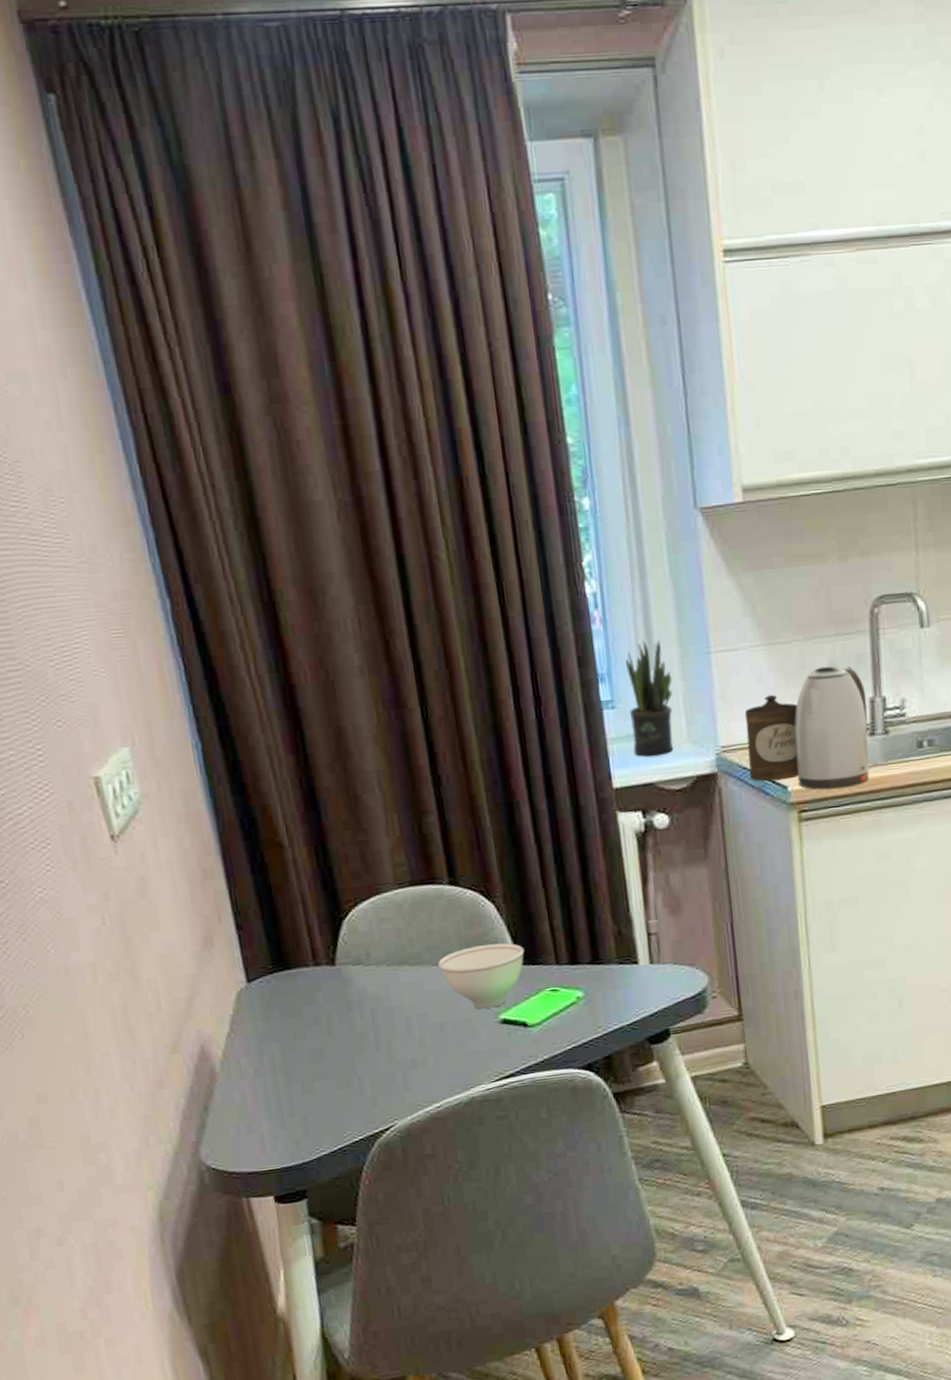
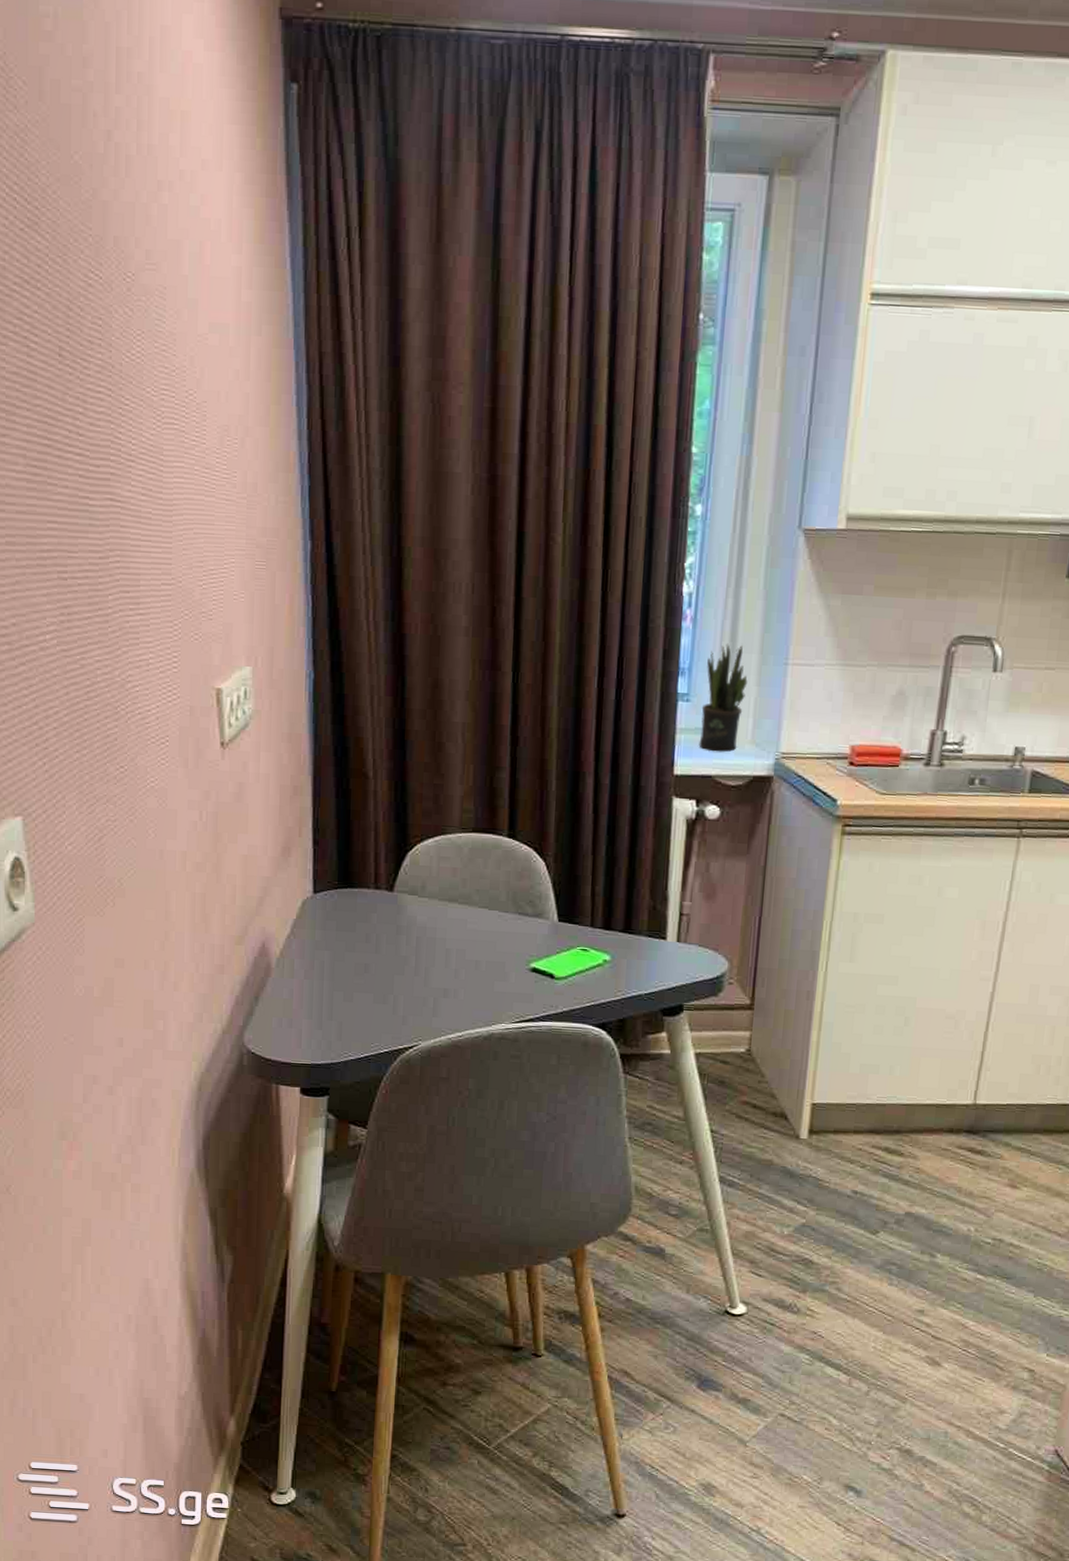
bowl: present [437,943,525,1009] -> none [483,896,564,956]
canister: present [744,694,799,781] -> none [804,711,861,794]
kettle: present [794,665,870,791] -> none [847,693,929,811]

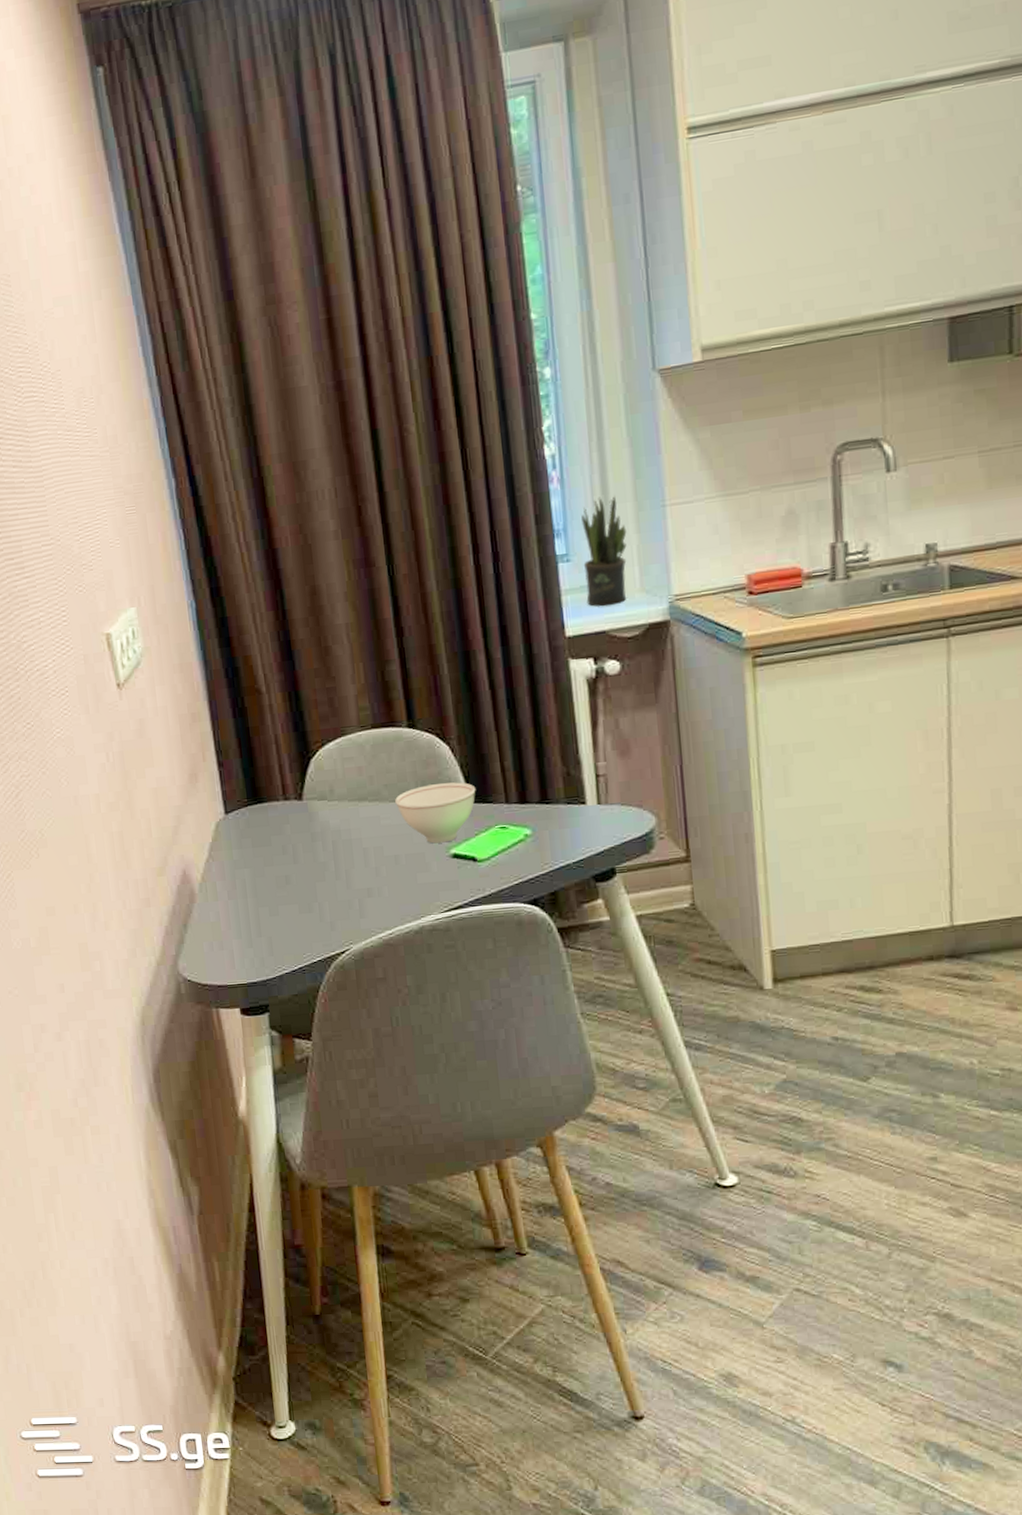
bowl: none [483,896,564,956] -> present [394,782,476,844]

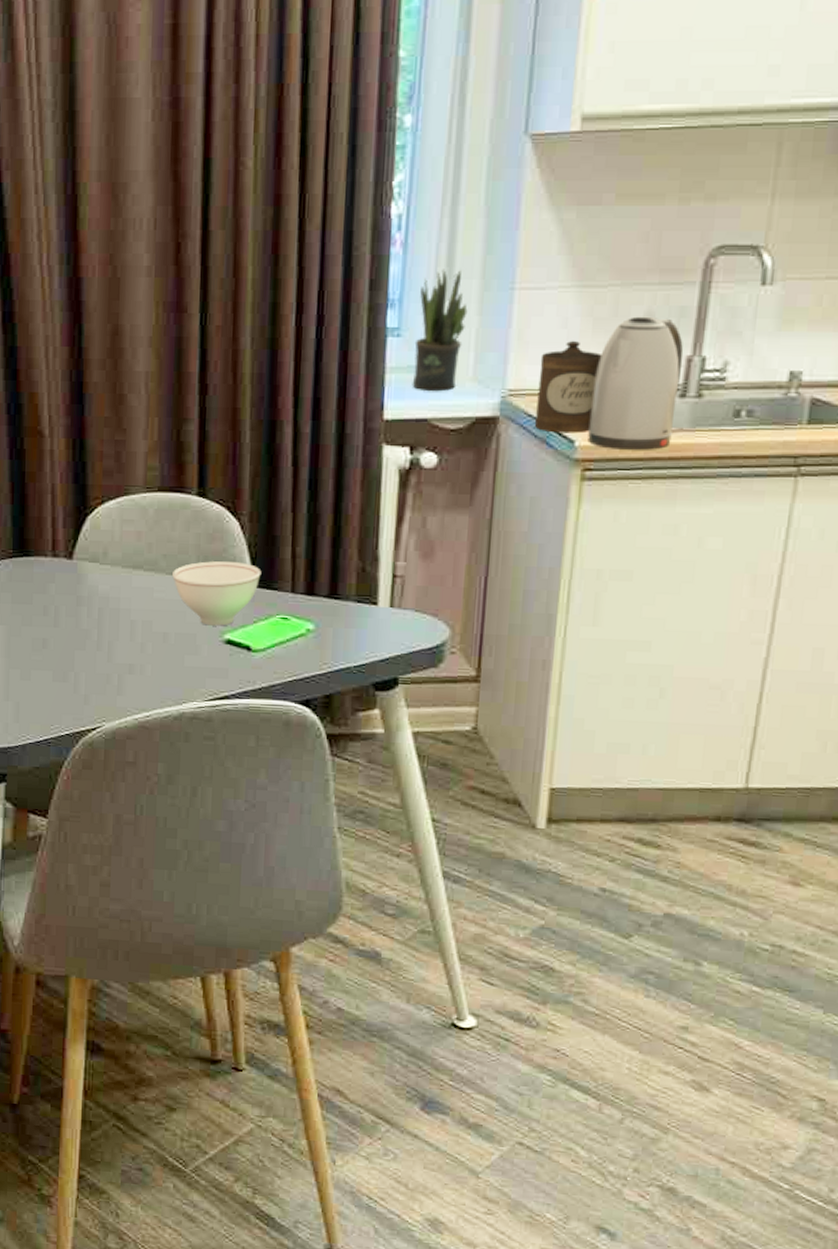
canister: none [699,543,754,628] -> present [535,340,602,434]
kettle: none [750,512,829,636] -> present [587,316,684,451]

